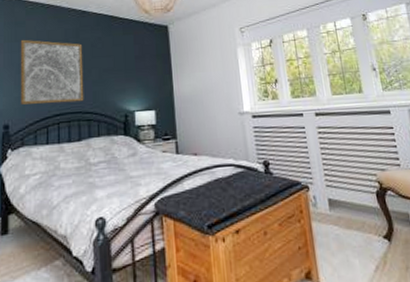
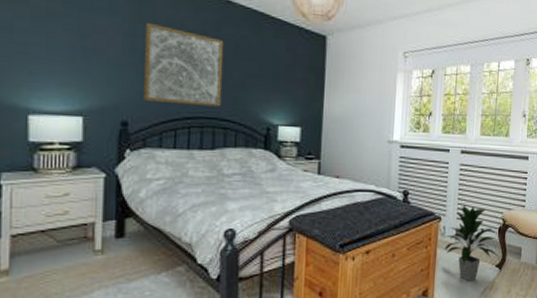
indoor plant: none [317,170,384,259] -> present [444,205,499,282]

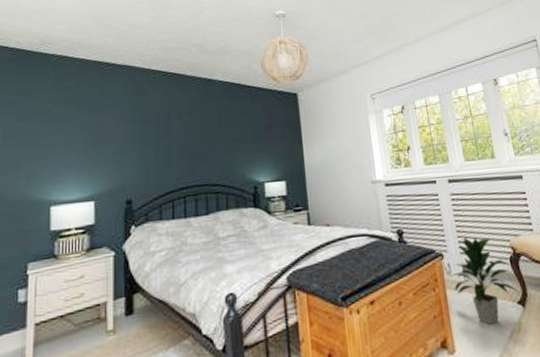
wall art: present [142,22,224,107] -> none [142,109,211,178]

